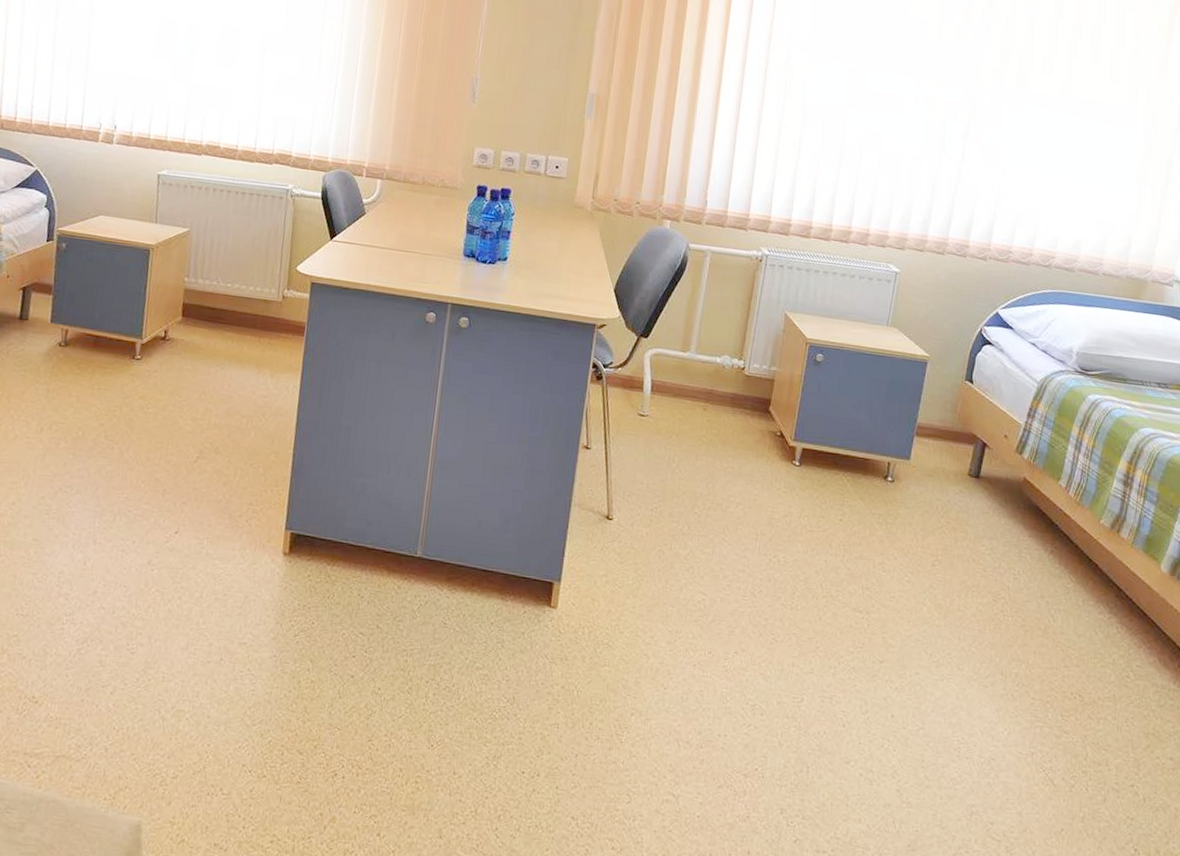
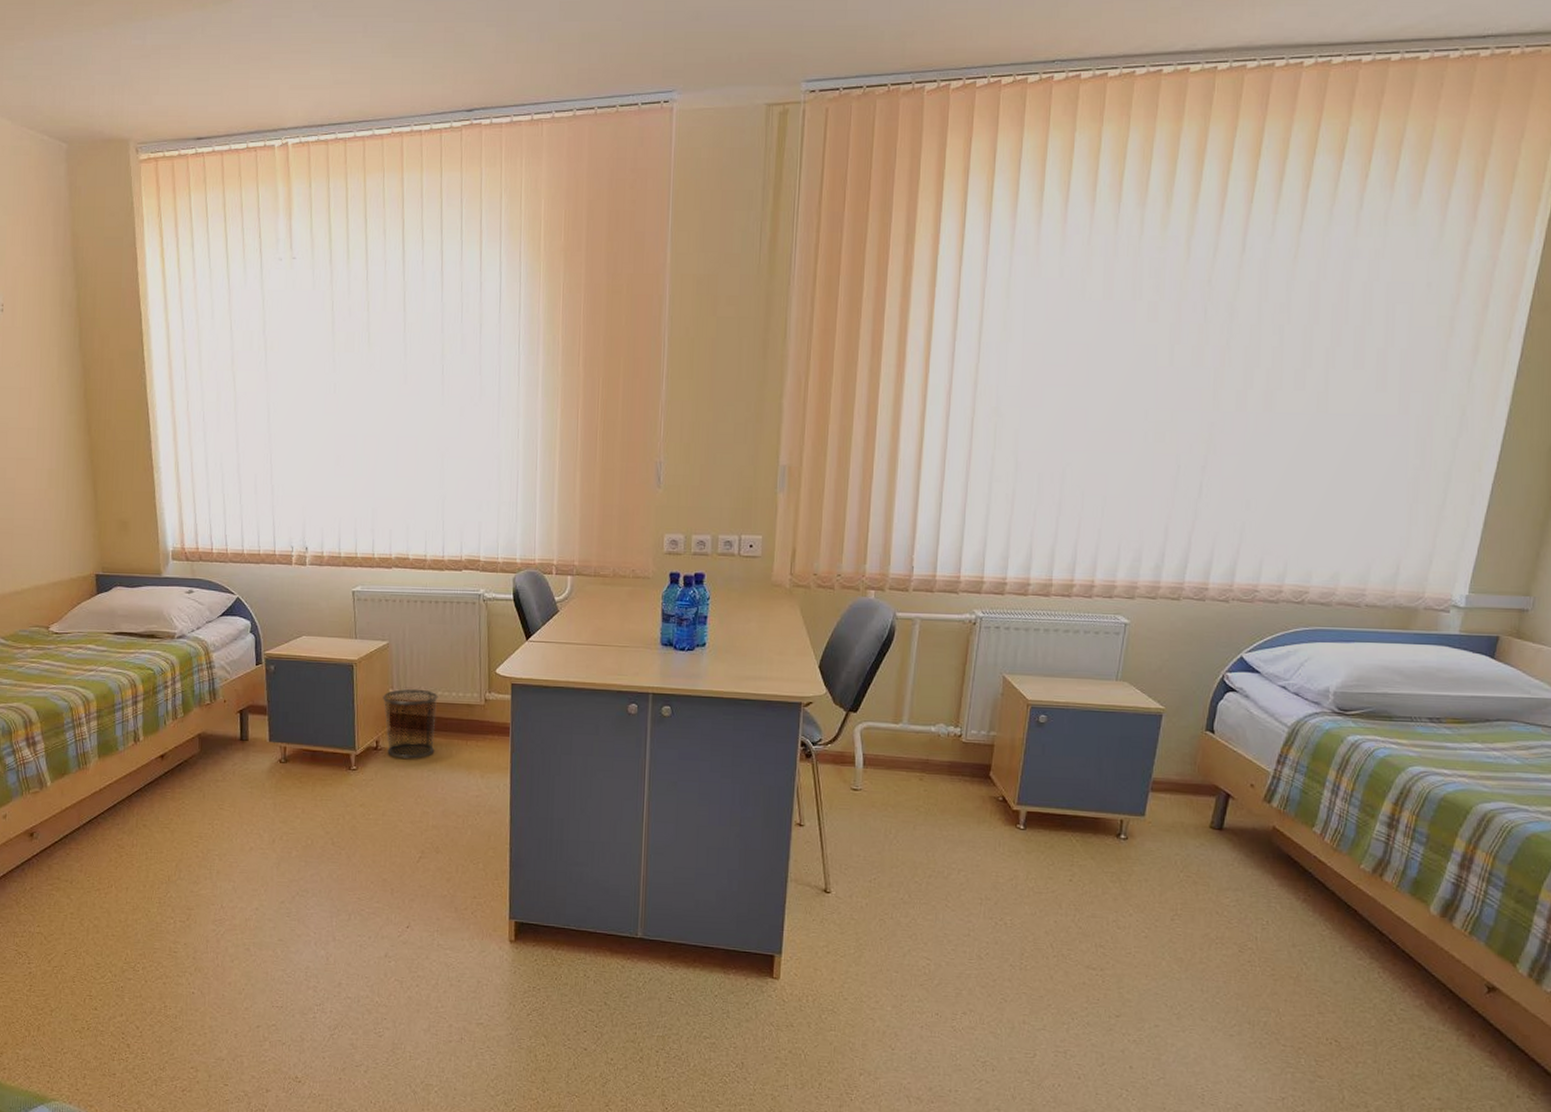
waste bin: none [175,279,235,353] -> present [383,688,438,759]

